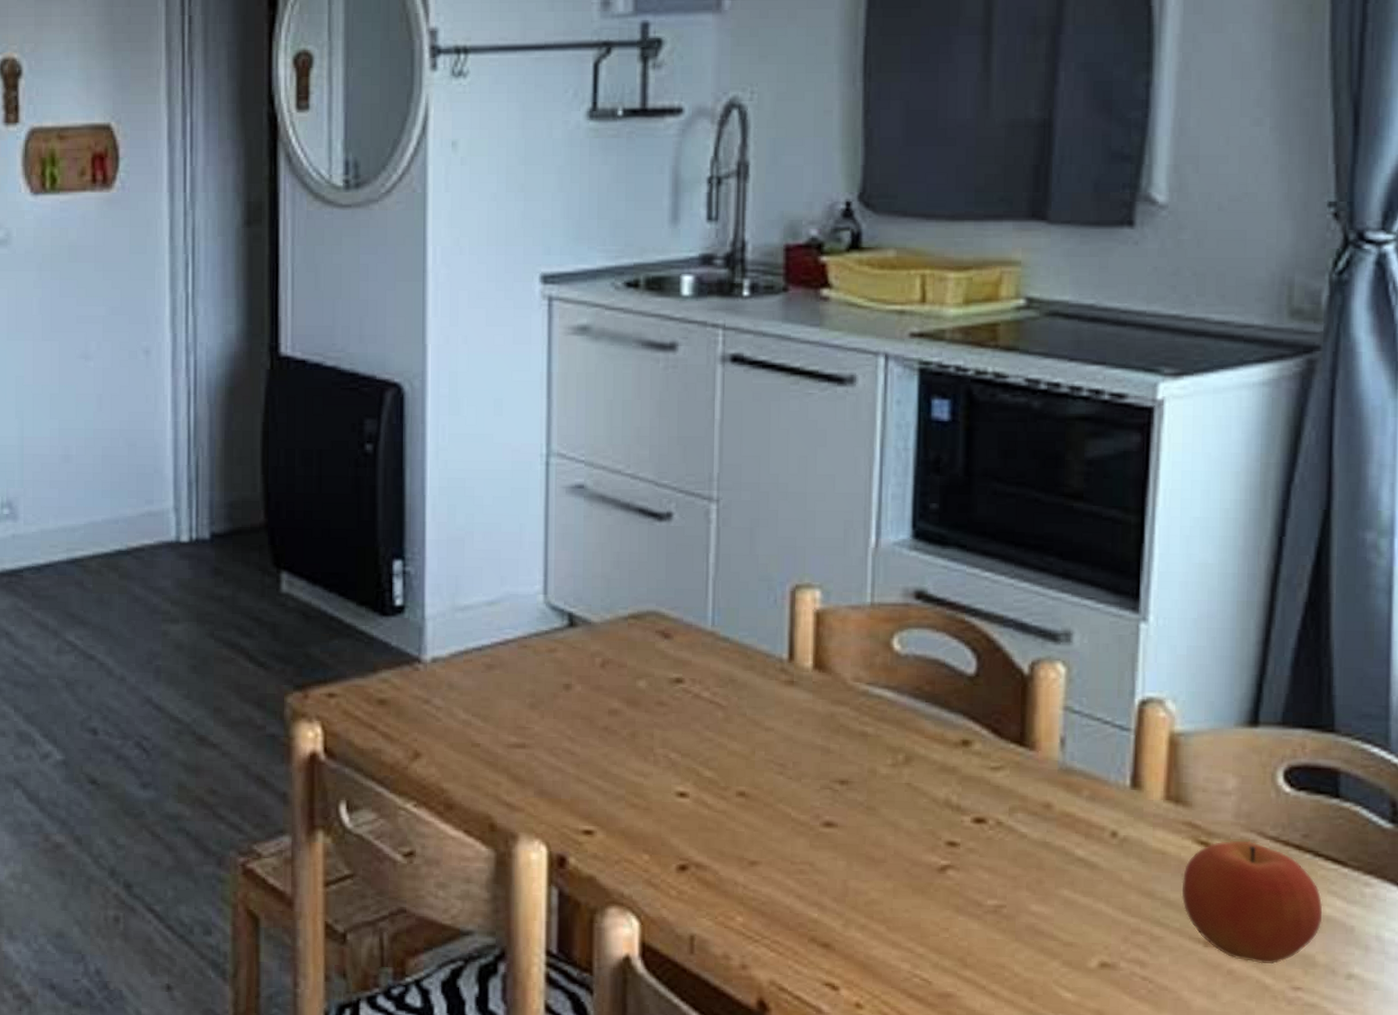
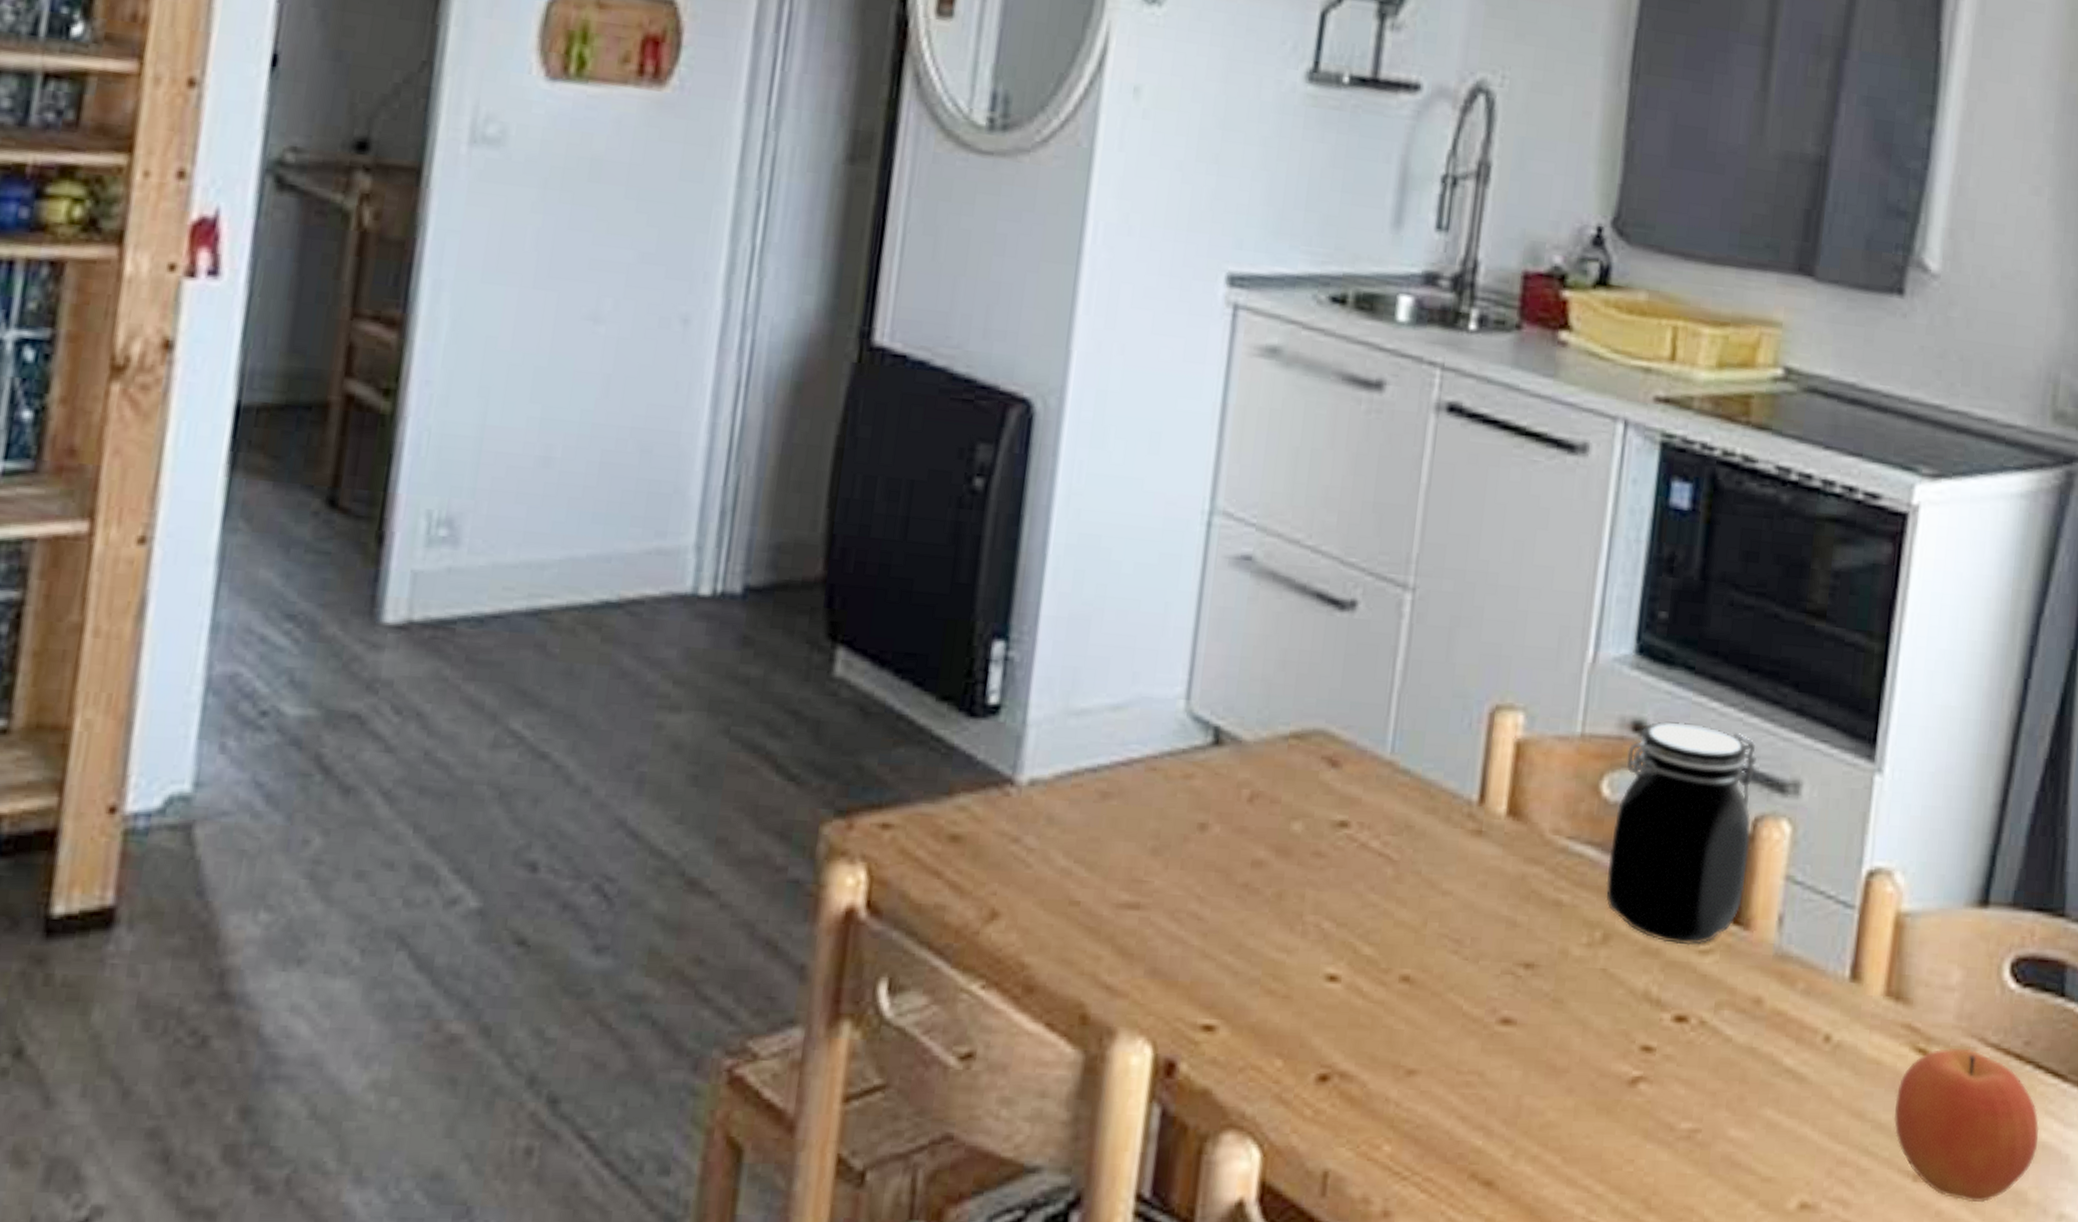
jar: none [904,589,1030,764] -> present [1605,721,1757,946]

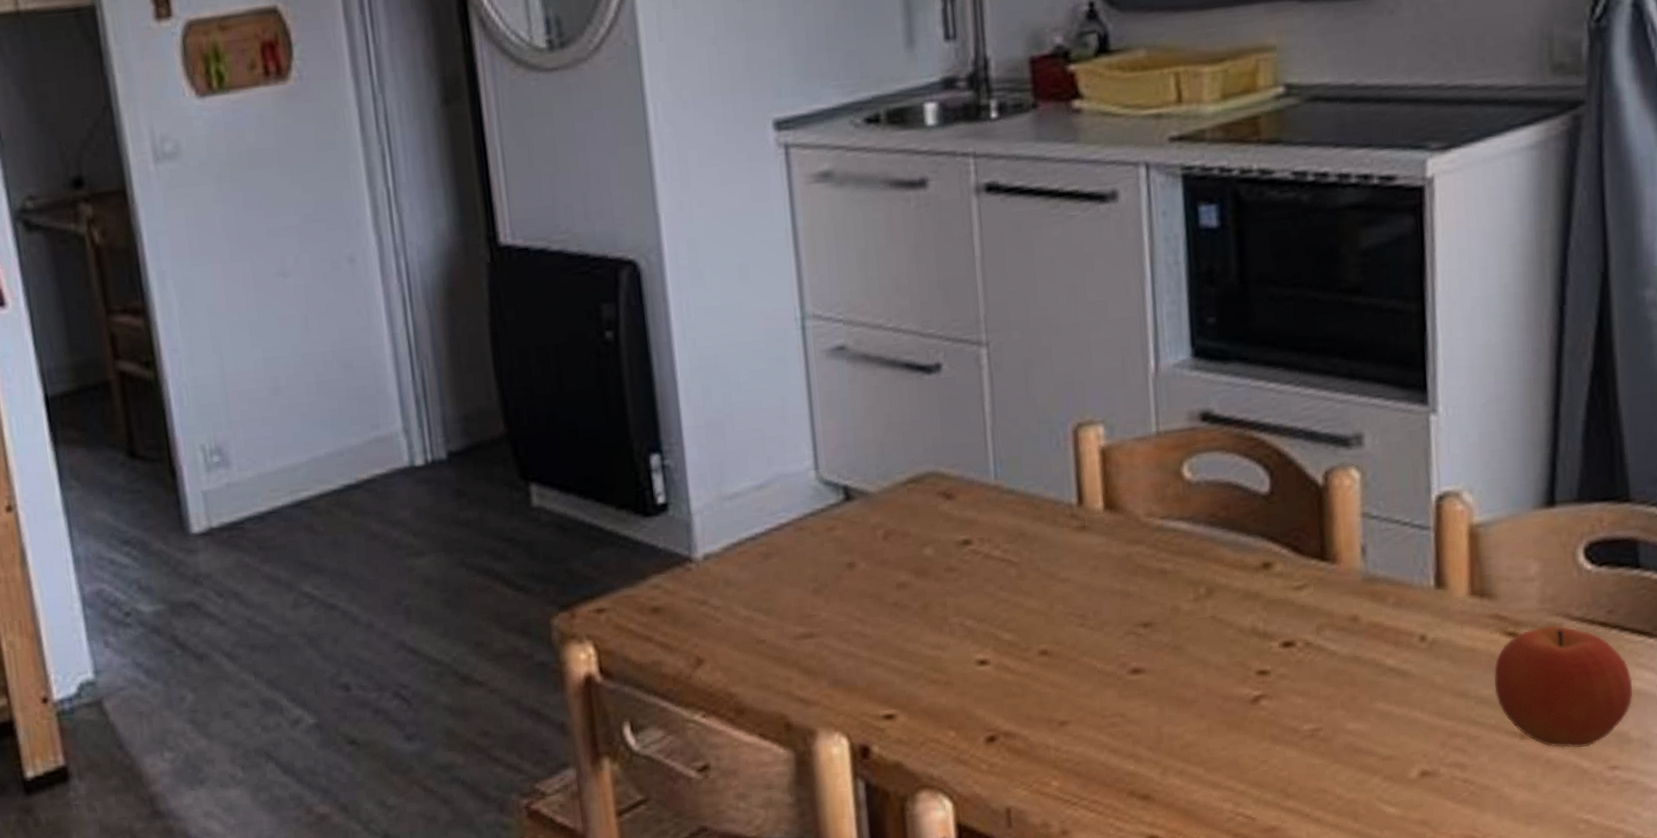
jar: present [1605,721,1757,946] -> none [1199,403,1326,587]

